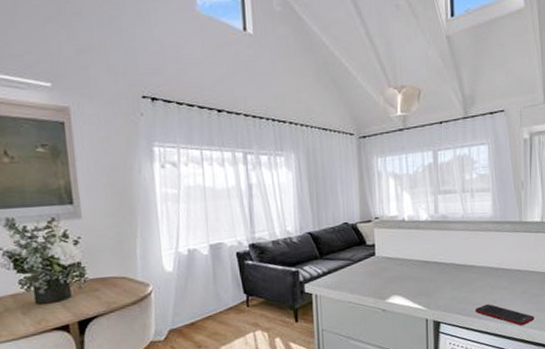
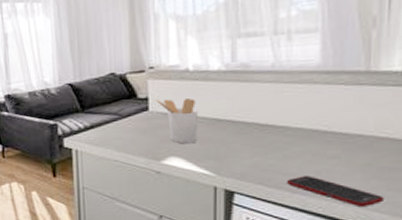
utensil holder: none [381,244,413,284] -> present [156,98,198,144]

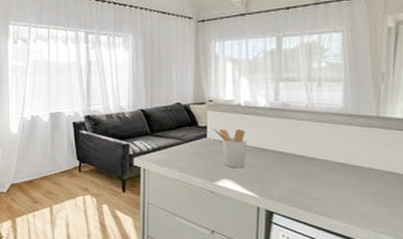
cell phone: present [287,176,384,208] -> none [315,201,388,230]

